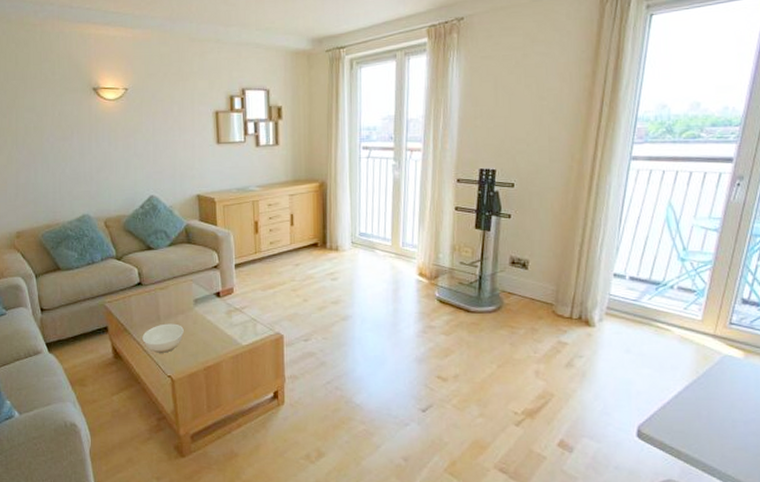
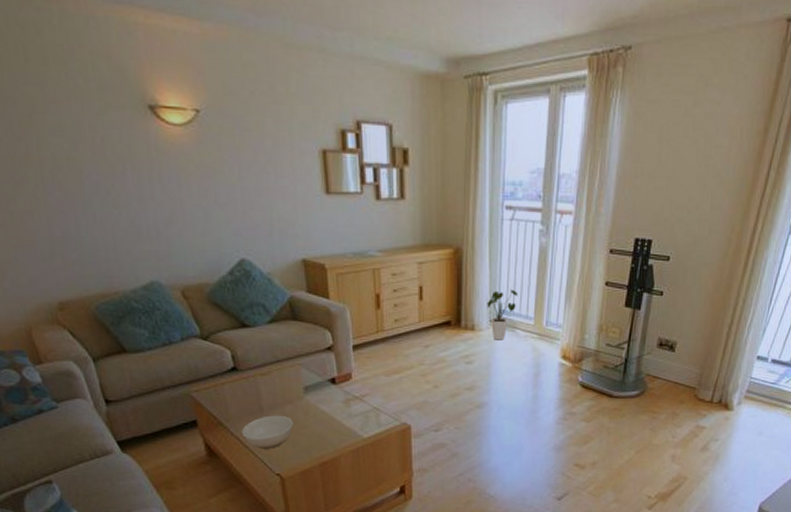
house plant: none [349,215,375,259] -> present [487,289,517,340]

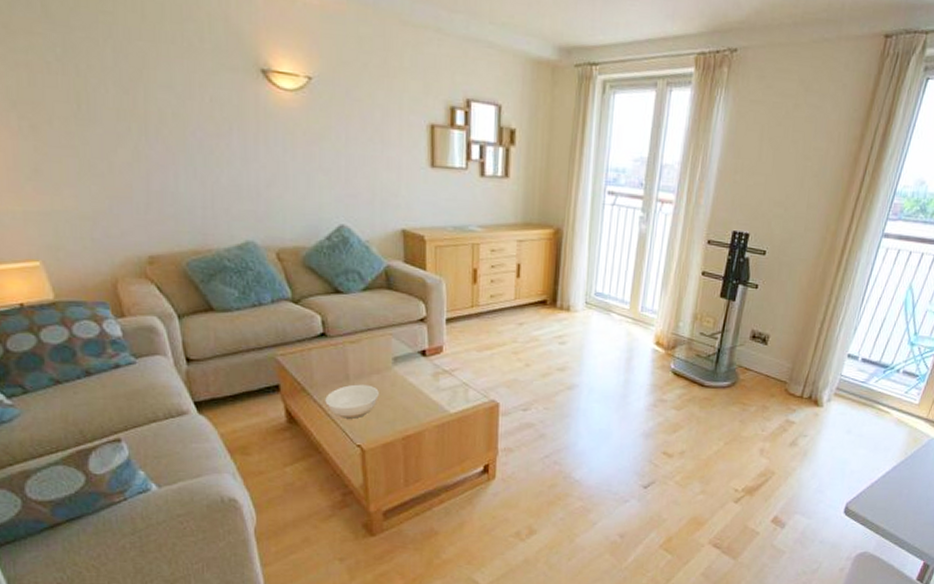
house plant: present [487,289,517,340] -> none [583,272,615,323]

